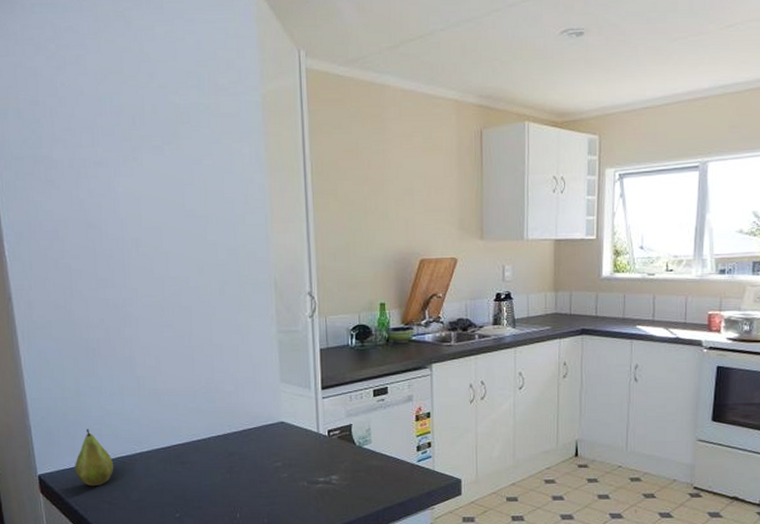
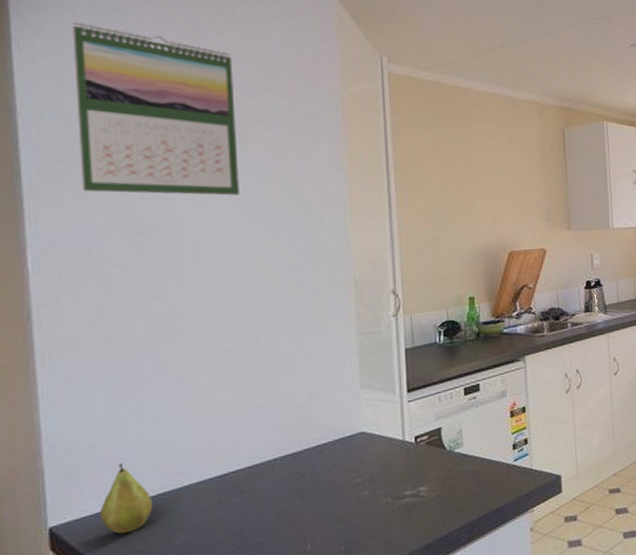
calendar: none [23,19,172,194] -> present [72,21,239,196]

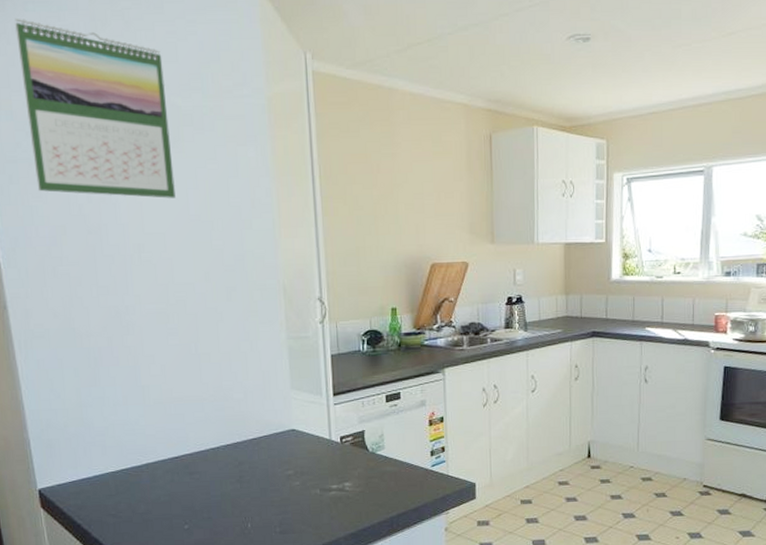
fruit: present [99,463,153,534] -> none [76,440,119,500]

